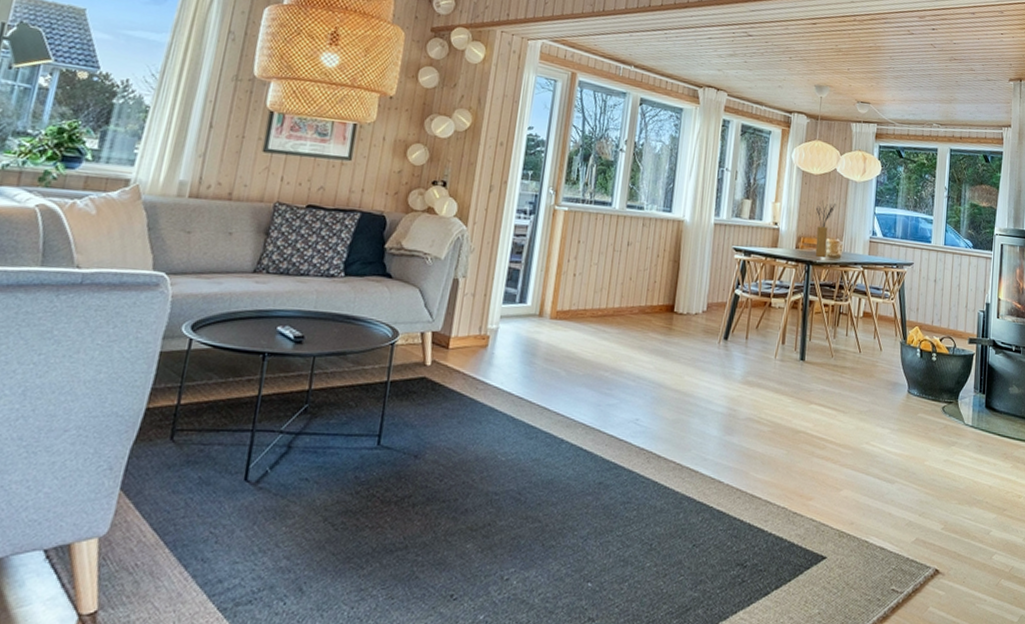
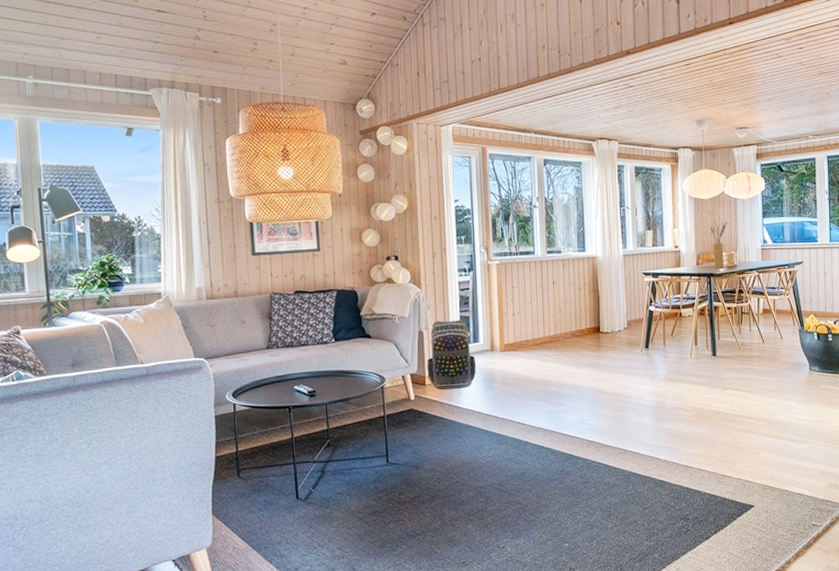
backpack: none [453,269,518,359] -> present [427,319,477,390]

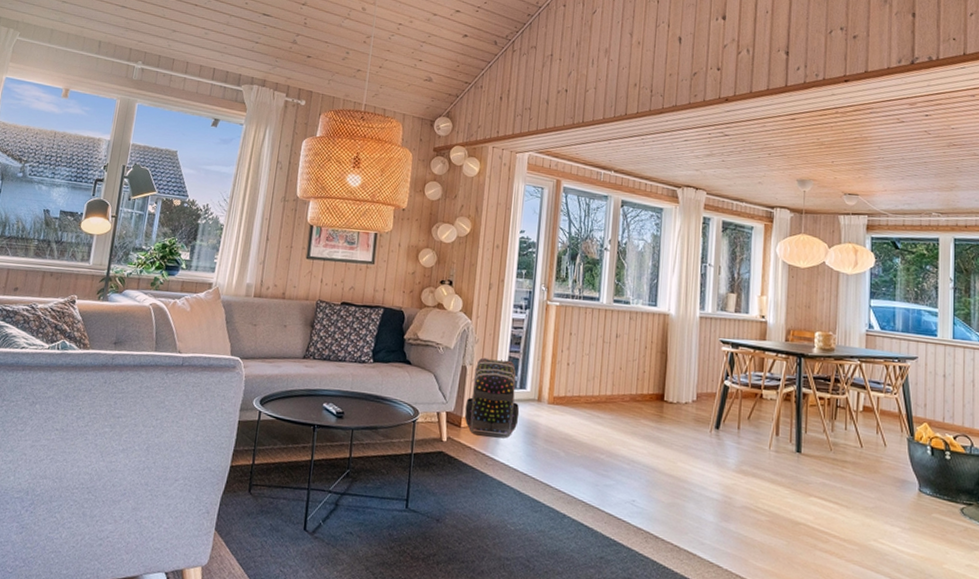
vase: present [711,220,728,270] -> none [805,293,827,351]

